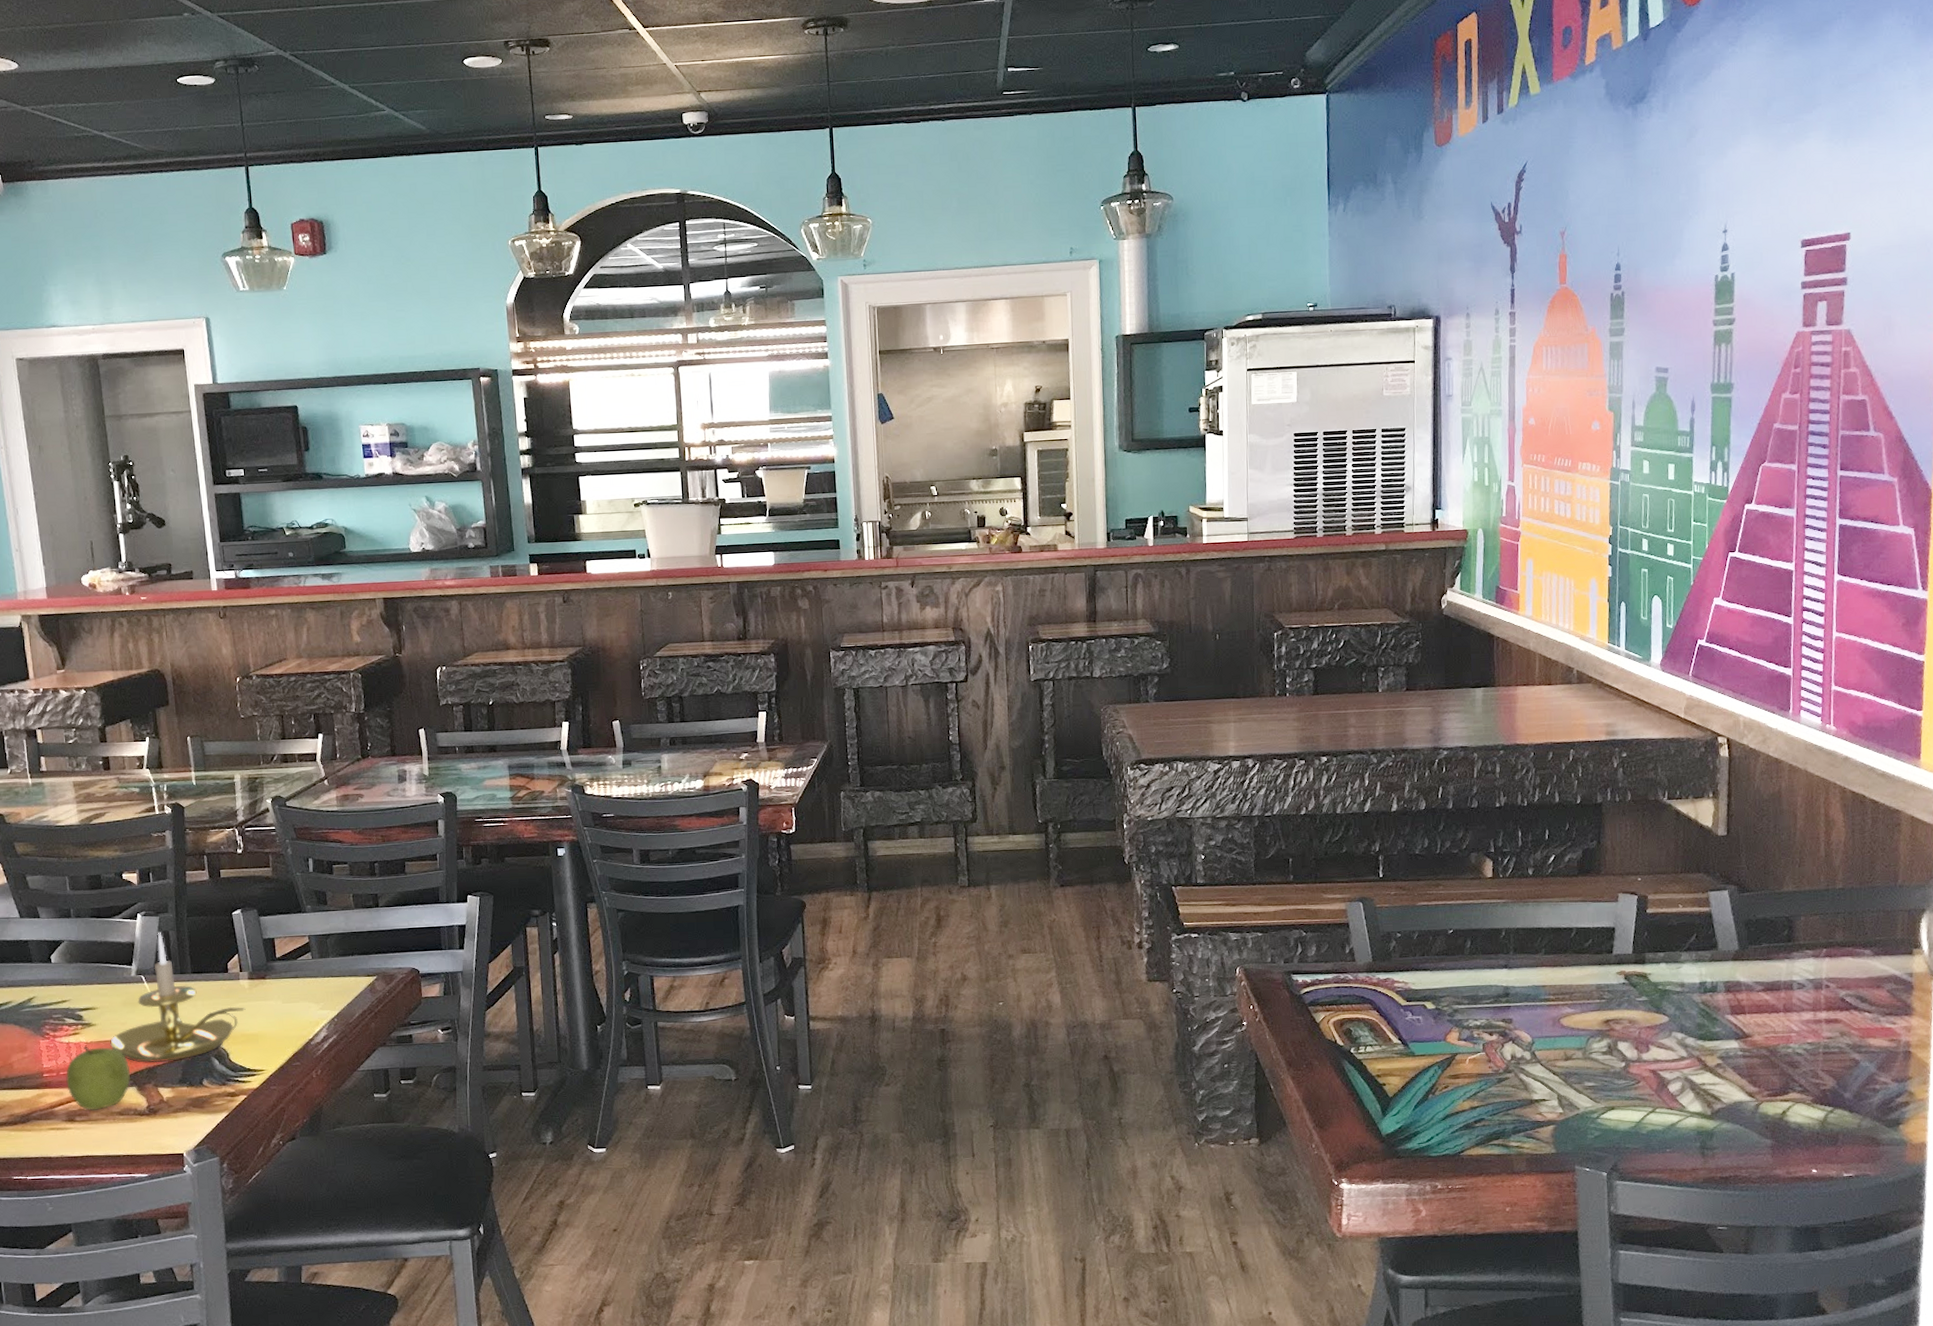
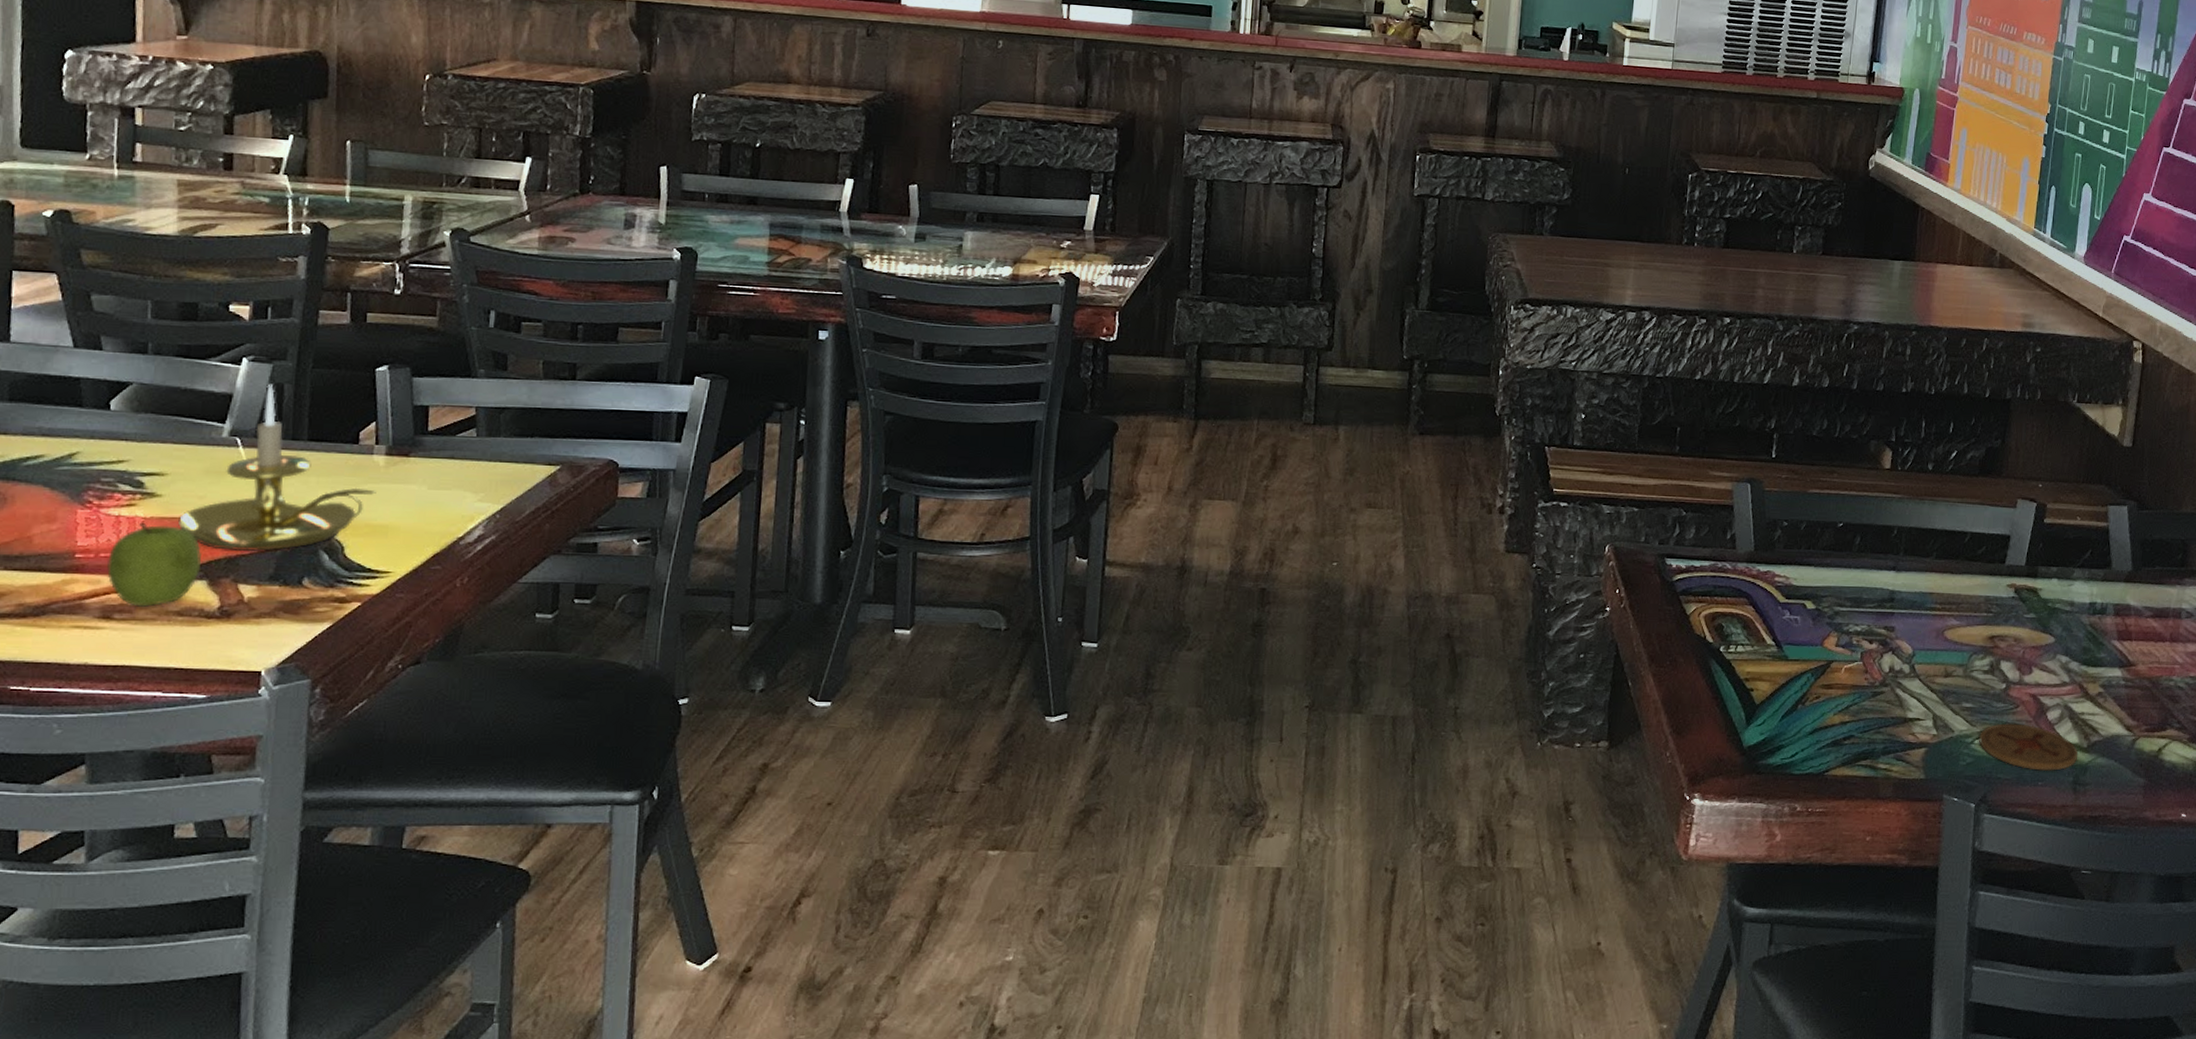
coaster: none [1603,1097,1702,1139] -> present [1978,723,2078,771]

